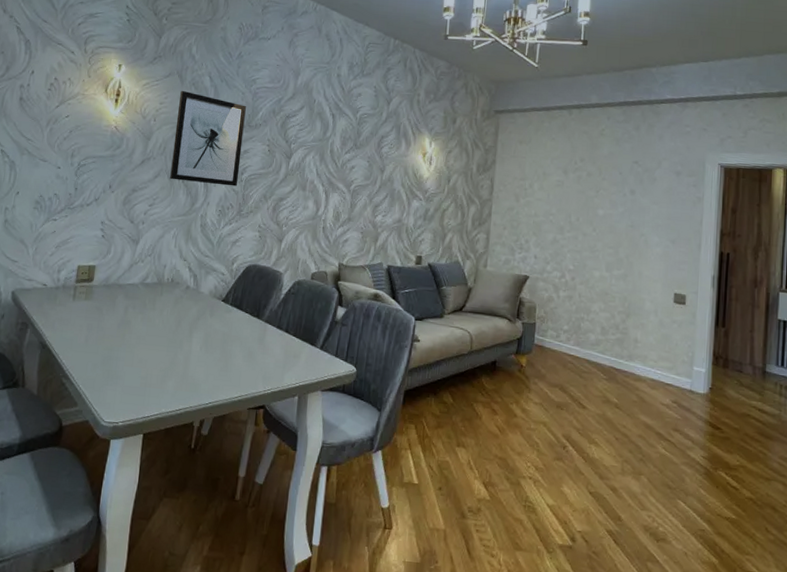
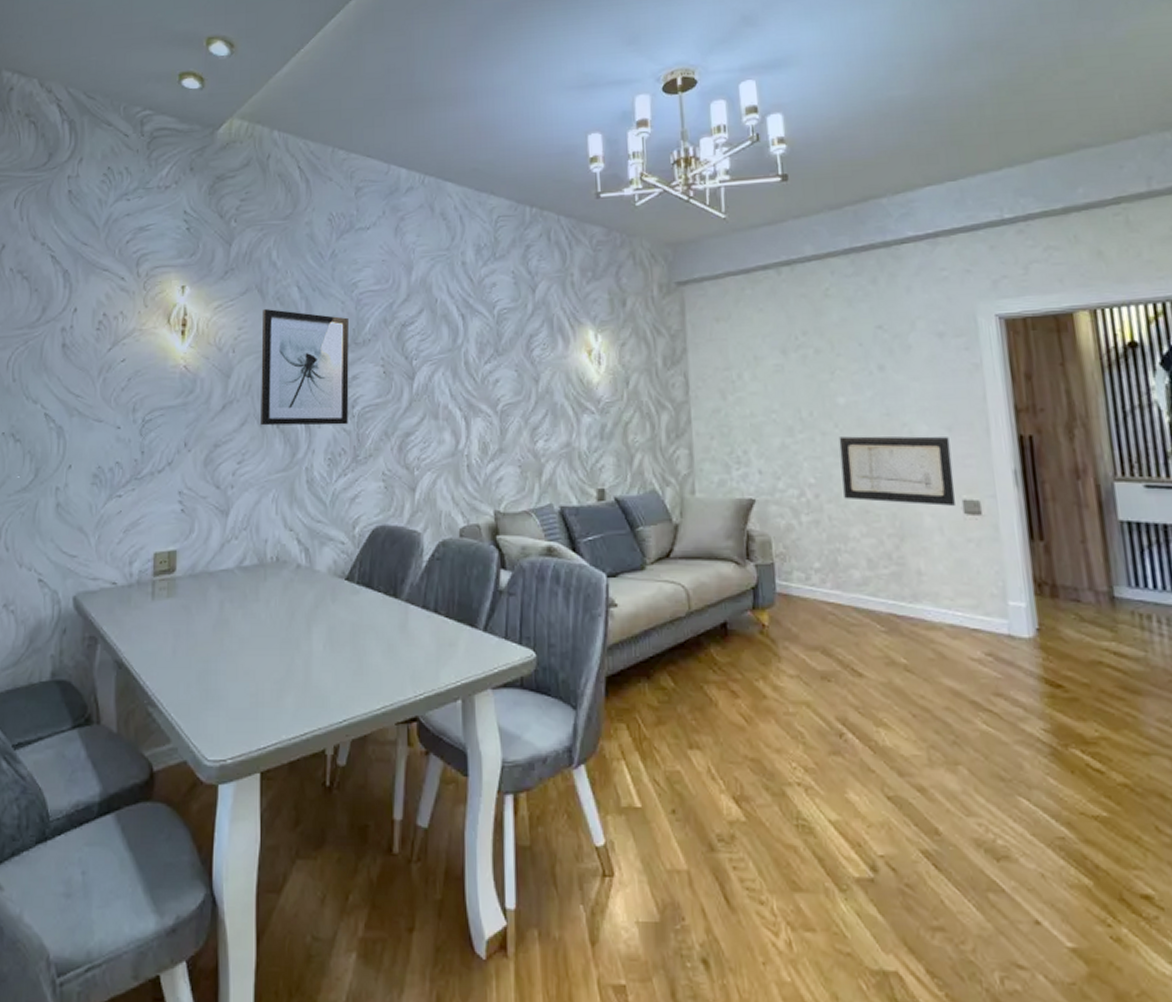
wall art: none [592,238,672,296] -> present [838,436,956,506]

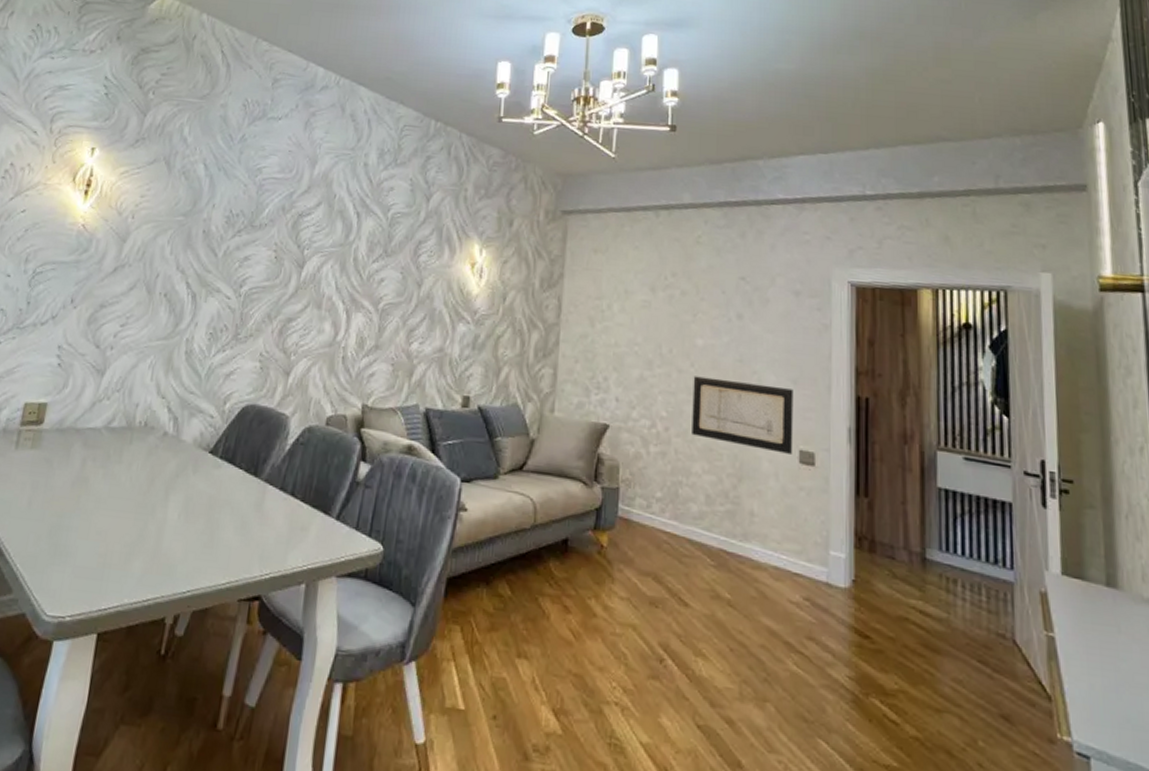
wall art: present [261,309,349,426] -> none [148,181,249,303]

